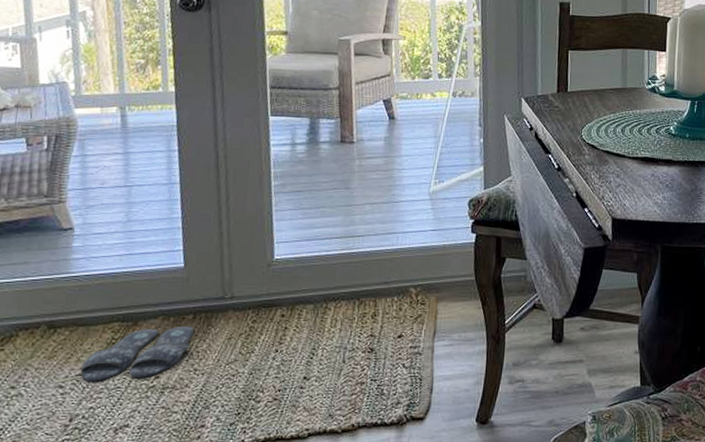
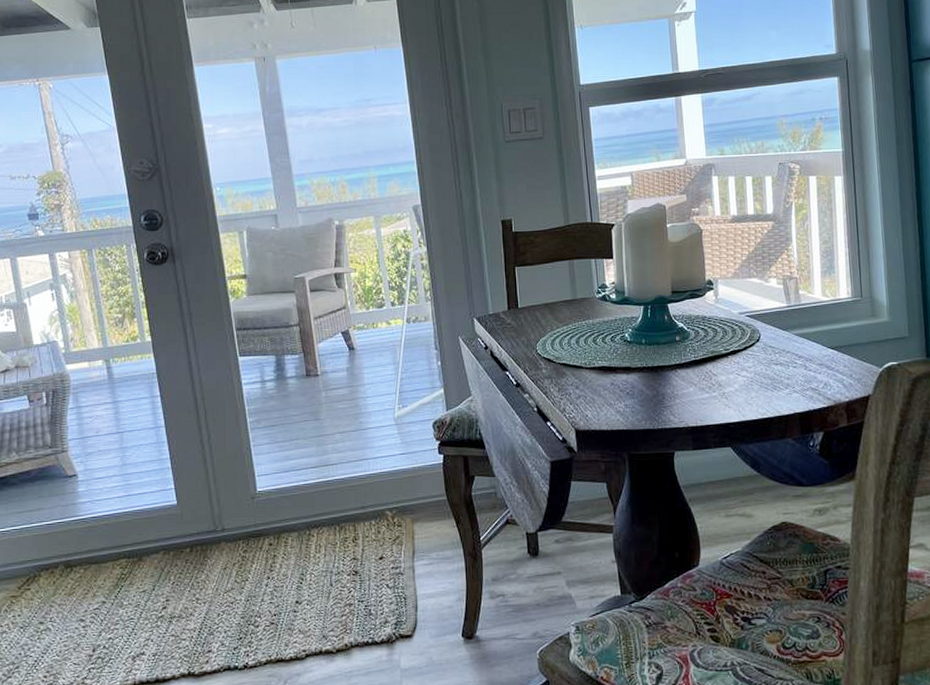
slippers: present [80,325,194,382] -> none [97,558,192,615]

